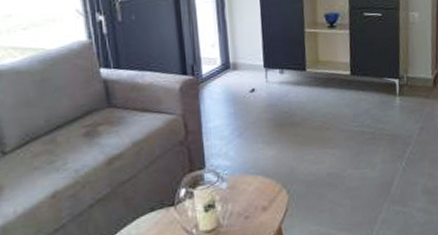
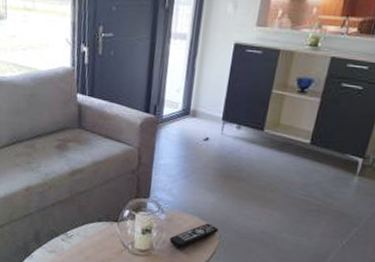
remote control: none [237,179,285,216] -> present [169,223,219,248]

